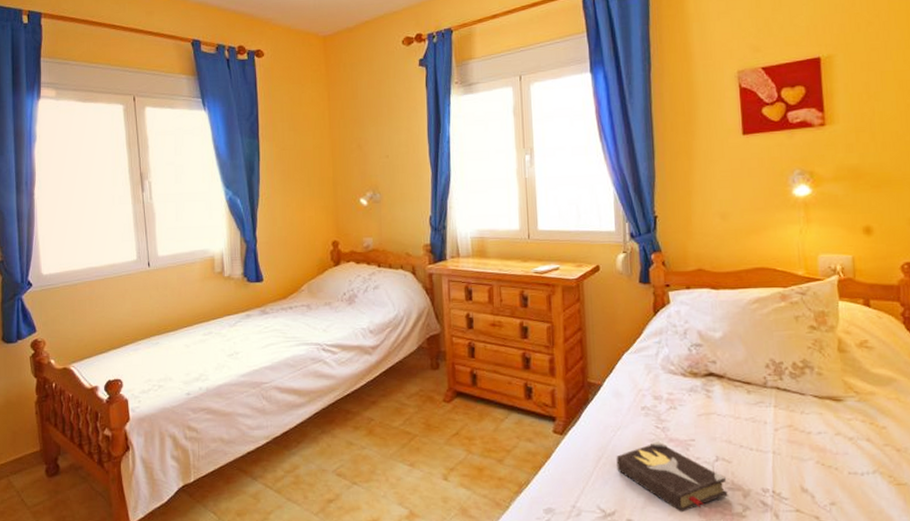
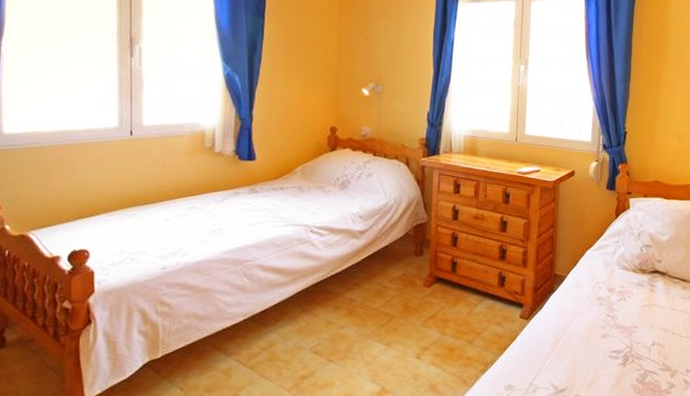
hardback book: present [616,441,728,513] -> none [571,327,660,389]

